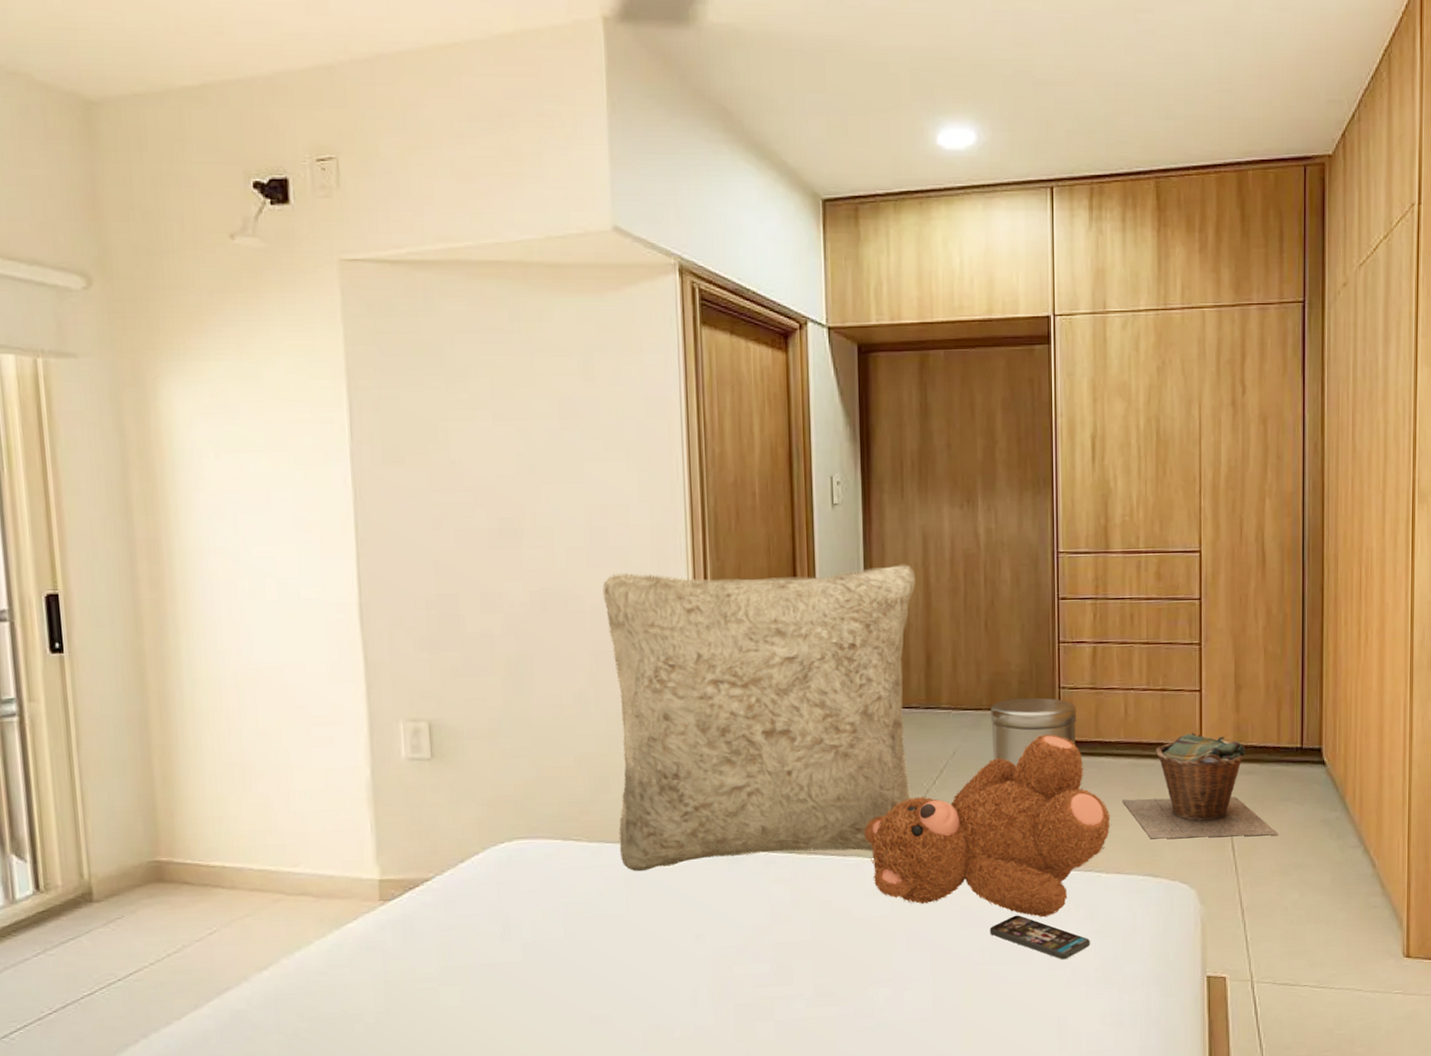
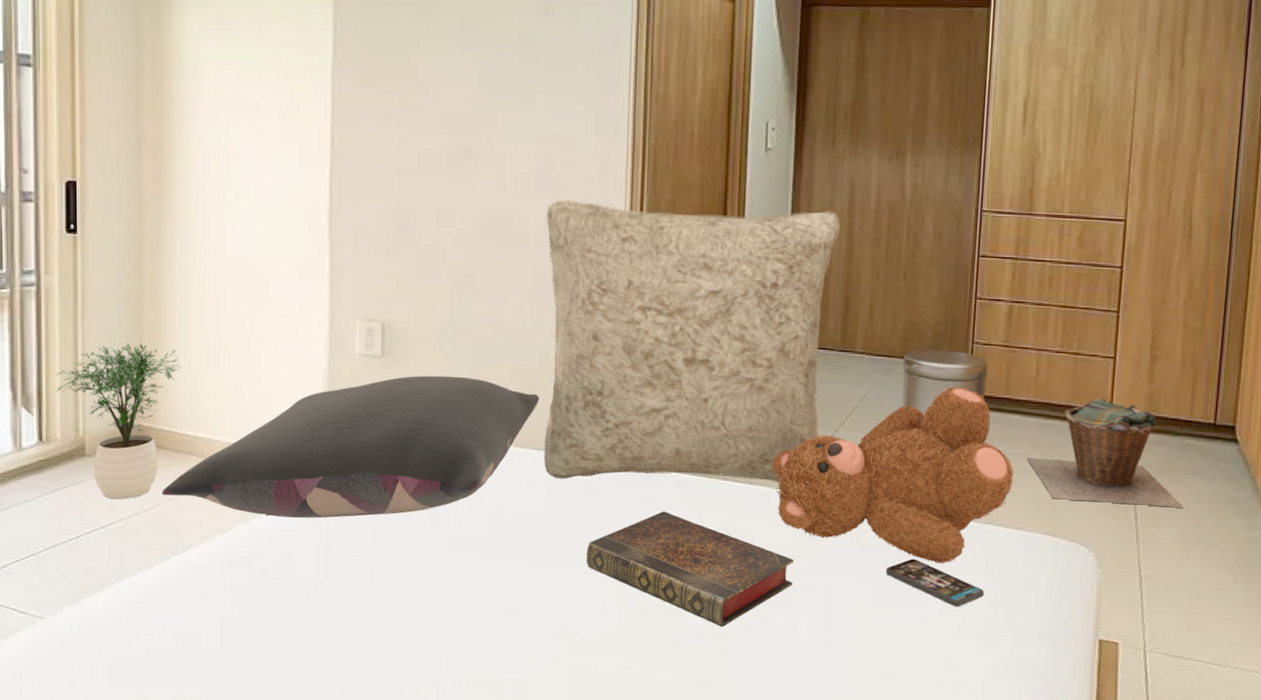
potted plant: none [50,769,201,946] -> present [56,342,182,499]
pillow: none [188,772,611,946] -> present [162,375,540,518]
book: none [674,894,895,1009] -> present [586,511,794,628]

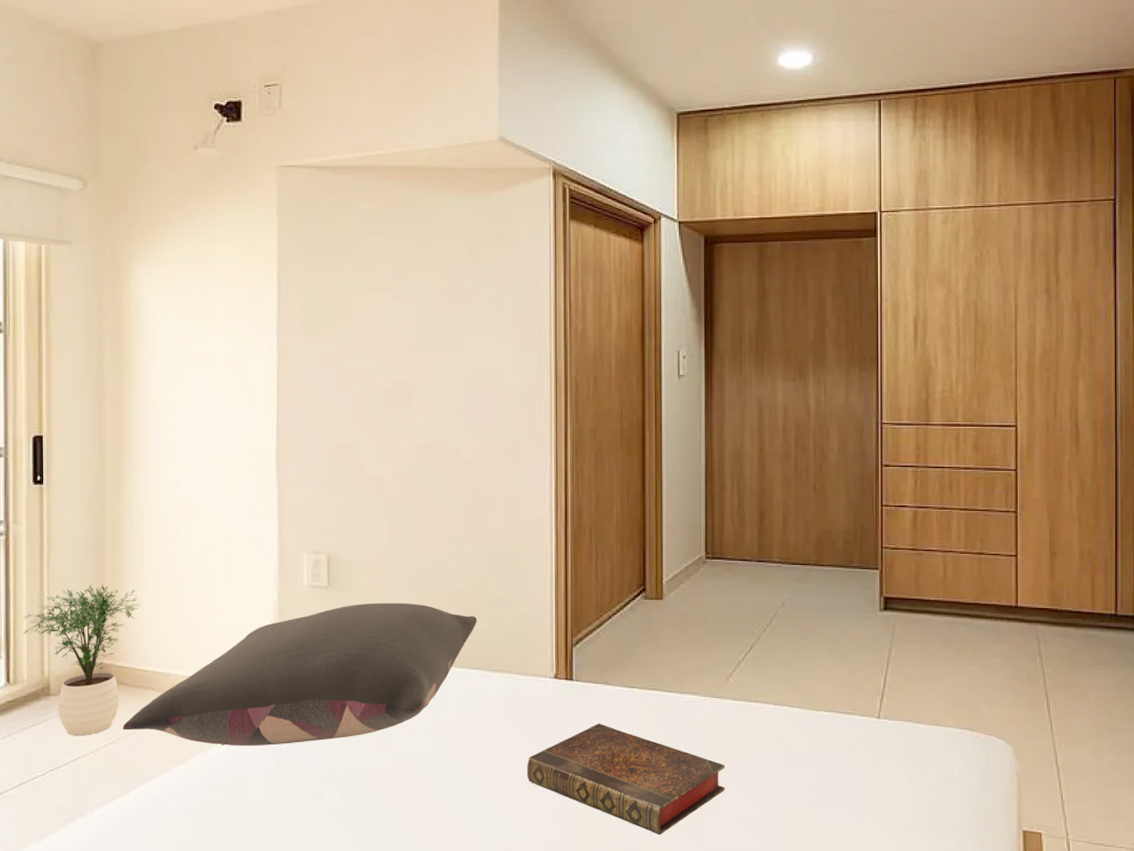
pillow: present [543,199,841,483] -> none [478,430,752,697]
teddy bear: present [772,386,1015,564] -> none [699,590,930,763]
smartphone: present [885,558,985,607] -> none [813,759,910,805]
pedal bin: present [902,349,988,415] -> none [817,556,898,619]
laundry basket: present [1026,398,1184,508] -> none [940,595,1093,697]

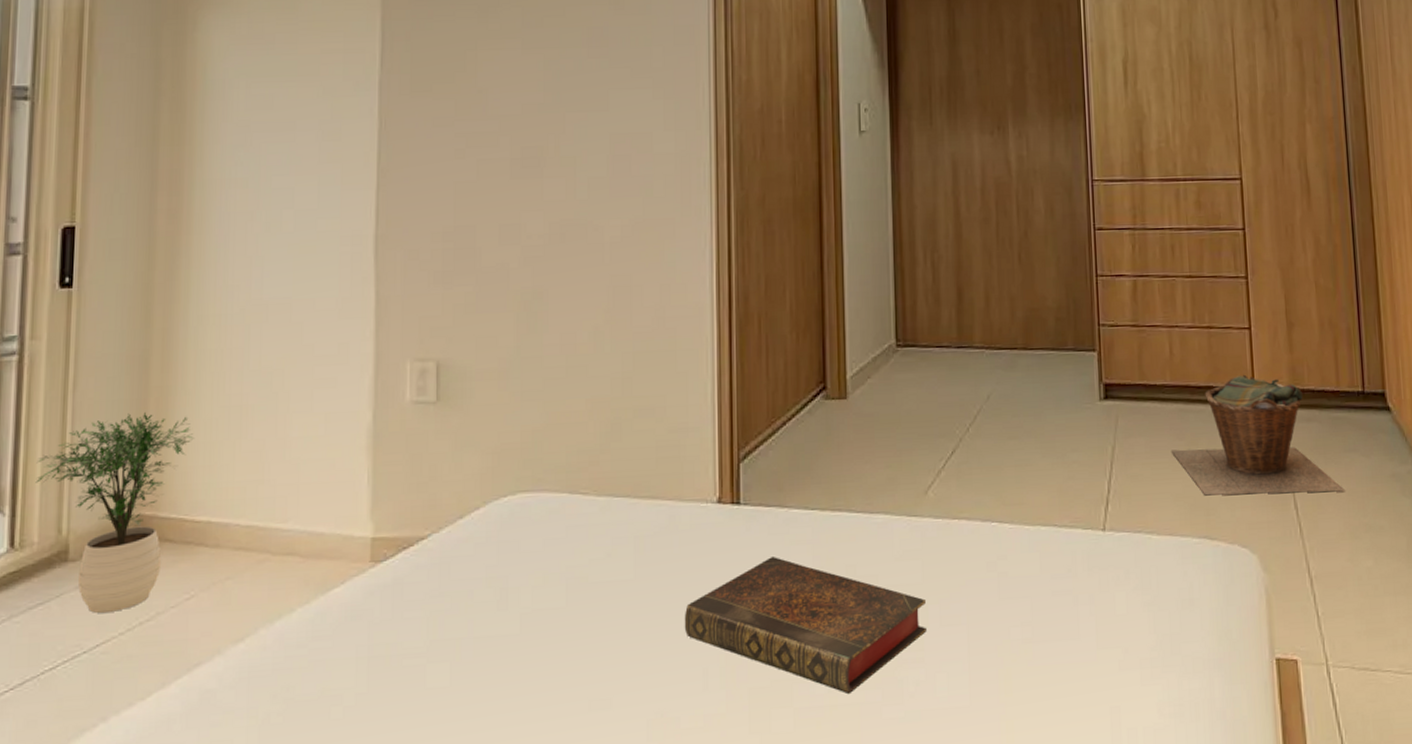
pillow: present [122,602,478,746] -> none [163,417,623,615]
laundry basket: none [940,595,1093,697] -> present [1170,374,1345,496]

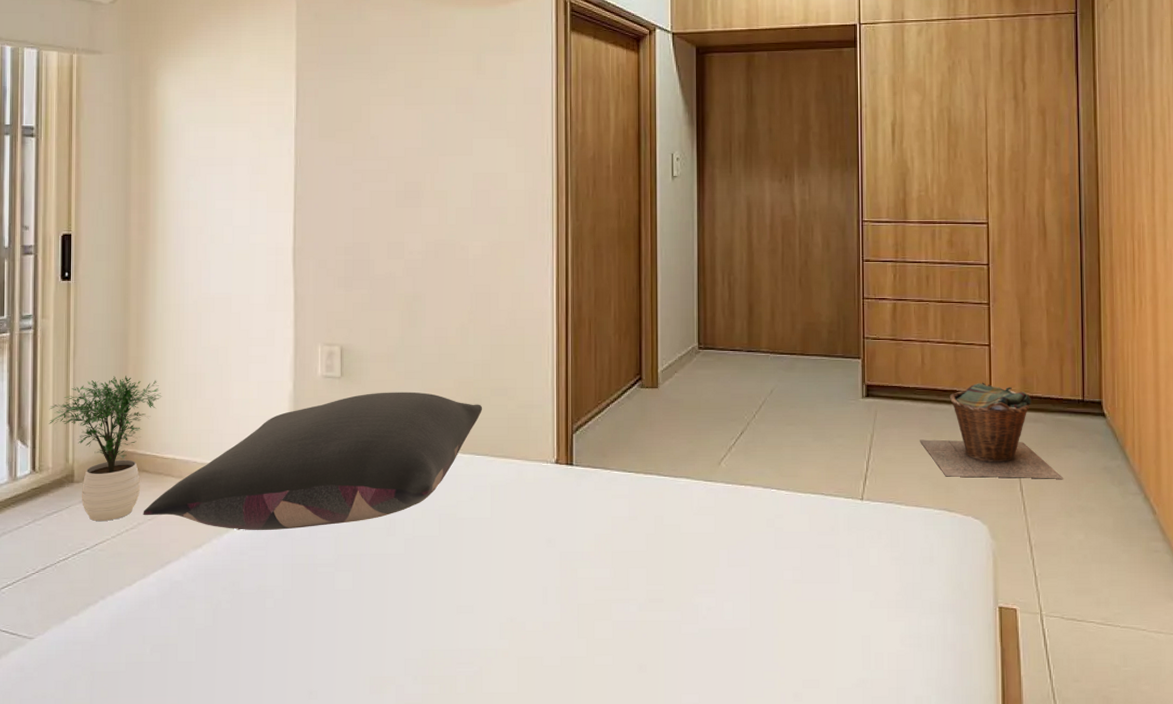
pillow: none [163,417,623,615] -> present [143,391,483,530]
book: present [684,557,926,695] -> none [529,507,717,614]

